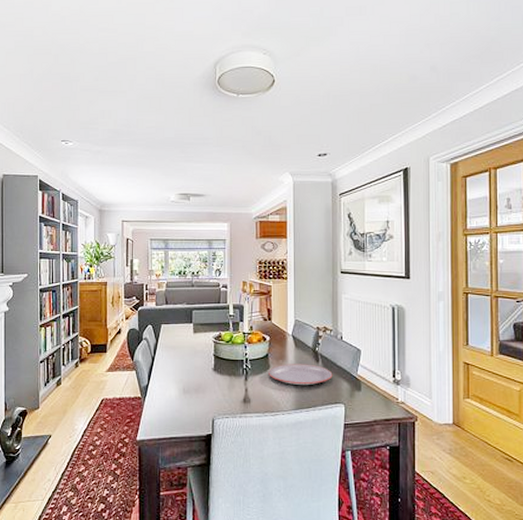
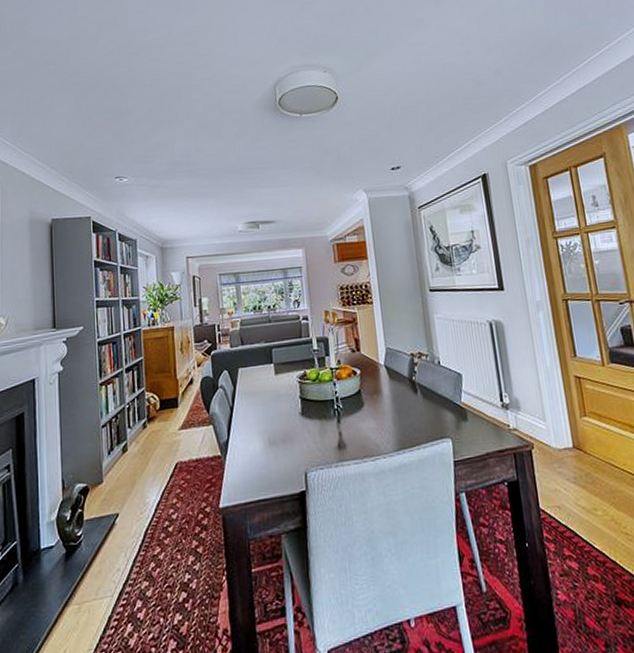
plate: present [269,364,333,386] -> none [363,396,435,423]

